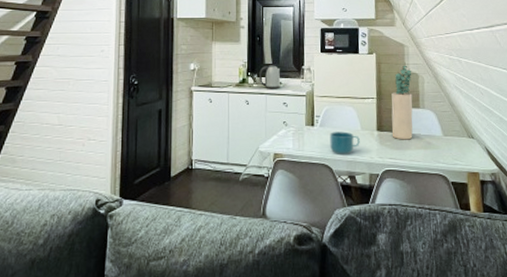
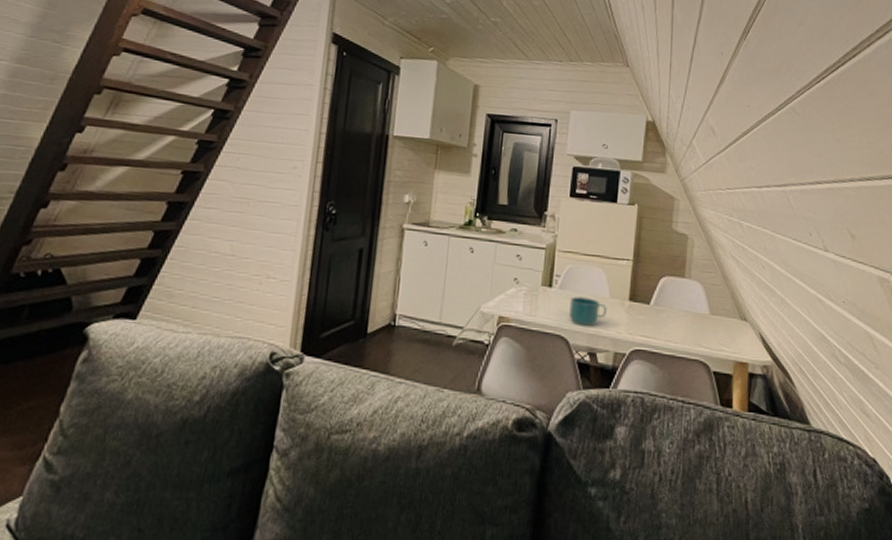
kettle: present [259,65,281,89] -> none [489,206,518,237]
vase: present [391,62,413,140] -> none [647,219,680,316]

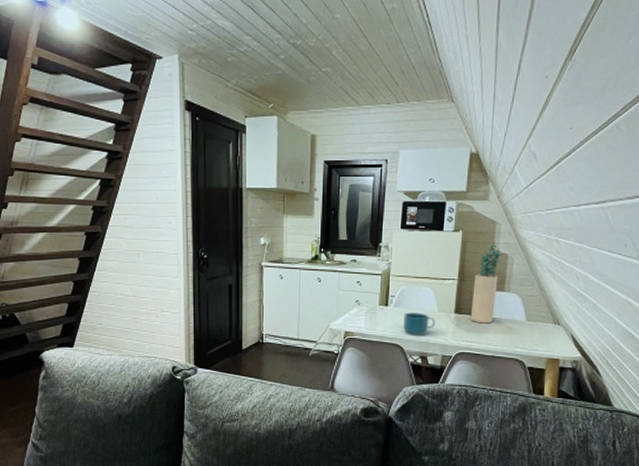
vase: none [647,219,680,316] -> present [470,242,501,324]

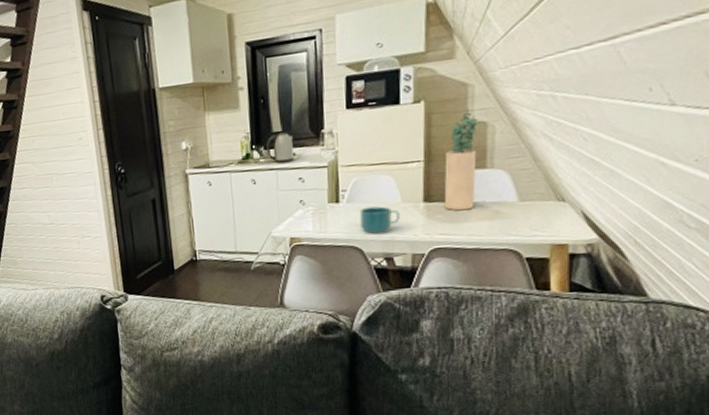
kettle: none [333,241,356,267] -> present [266,132,294,164]

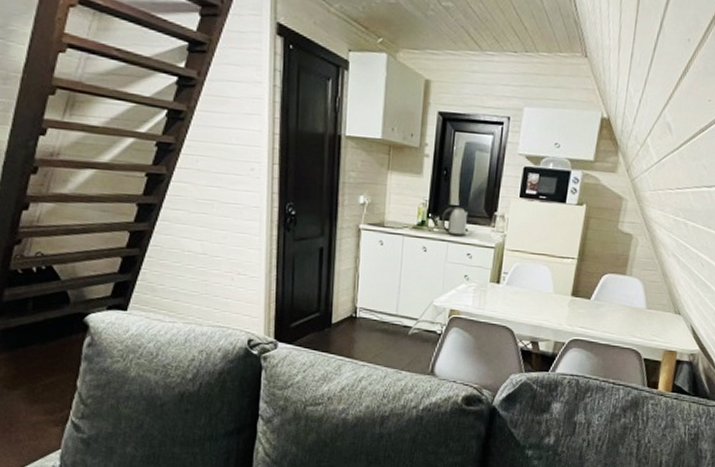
cup: present [360,206,400,234] -> none [515,292,550,318]
vase: present [444,108,478,211] -> none [587,219,626,310]

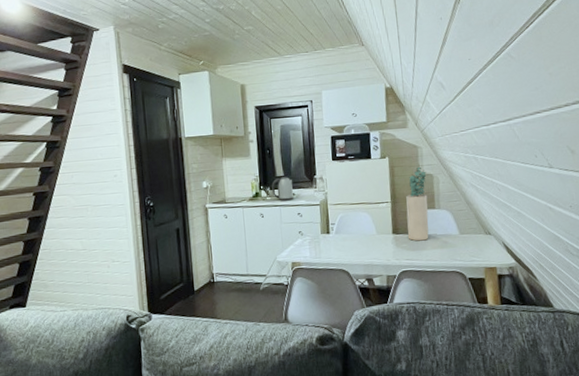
vase: none [587,219,626,310] -> present [406,164,429,241]

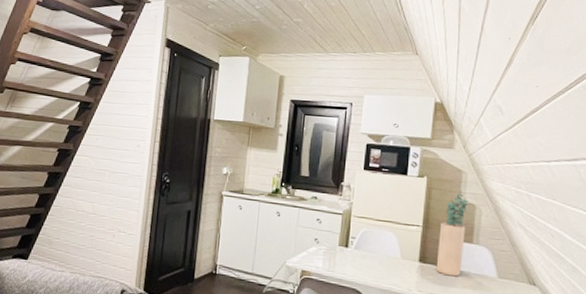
kettle: present [272,177,293,201] -> none [293,177,318,204]

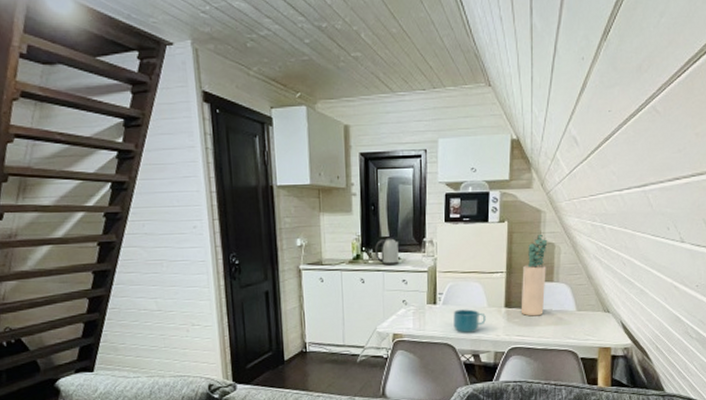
kettle: none [293,177,318,204] -> present [375,238,399,266]
cup: none [363,256,398,282] -> present [453,309,486,333]

